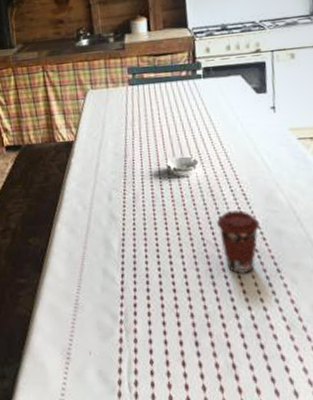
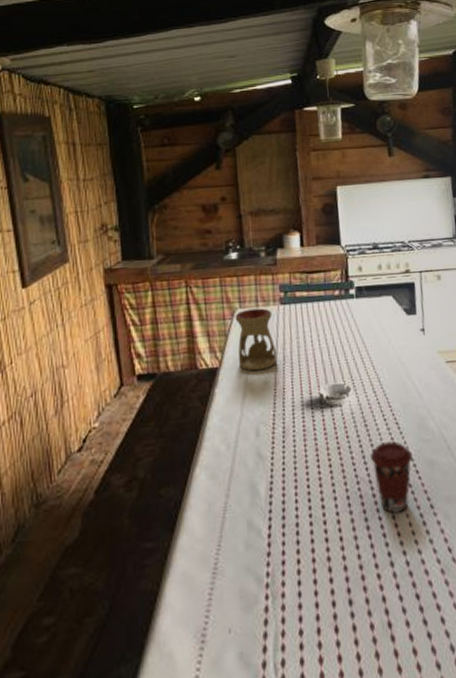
oil burner: none [87,89,127,145] -> present [235,308,277,371]

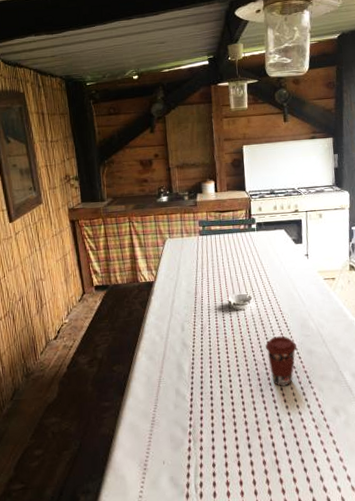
oil burner: present [235,308,277,371] -> none [166,238,197,284]

